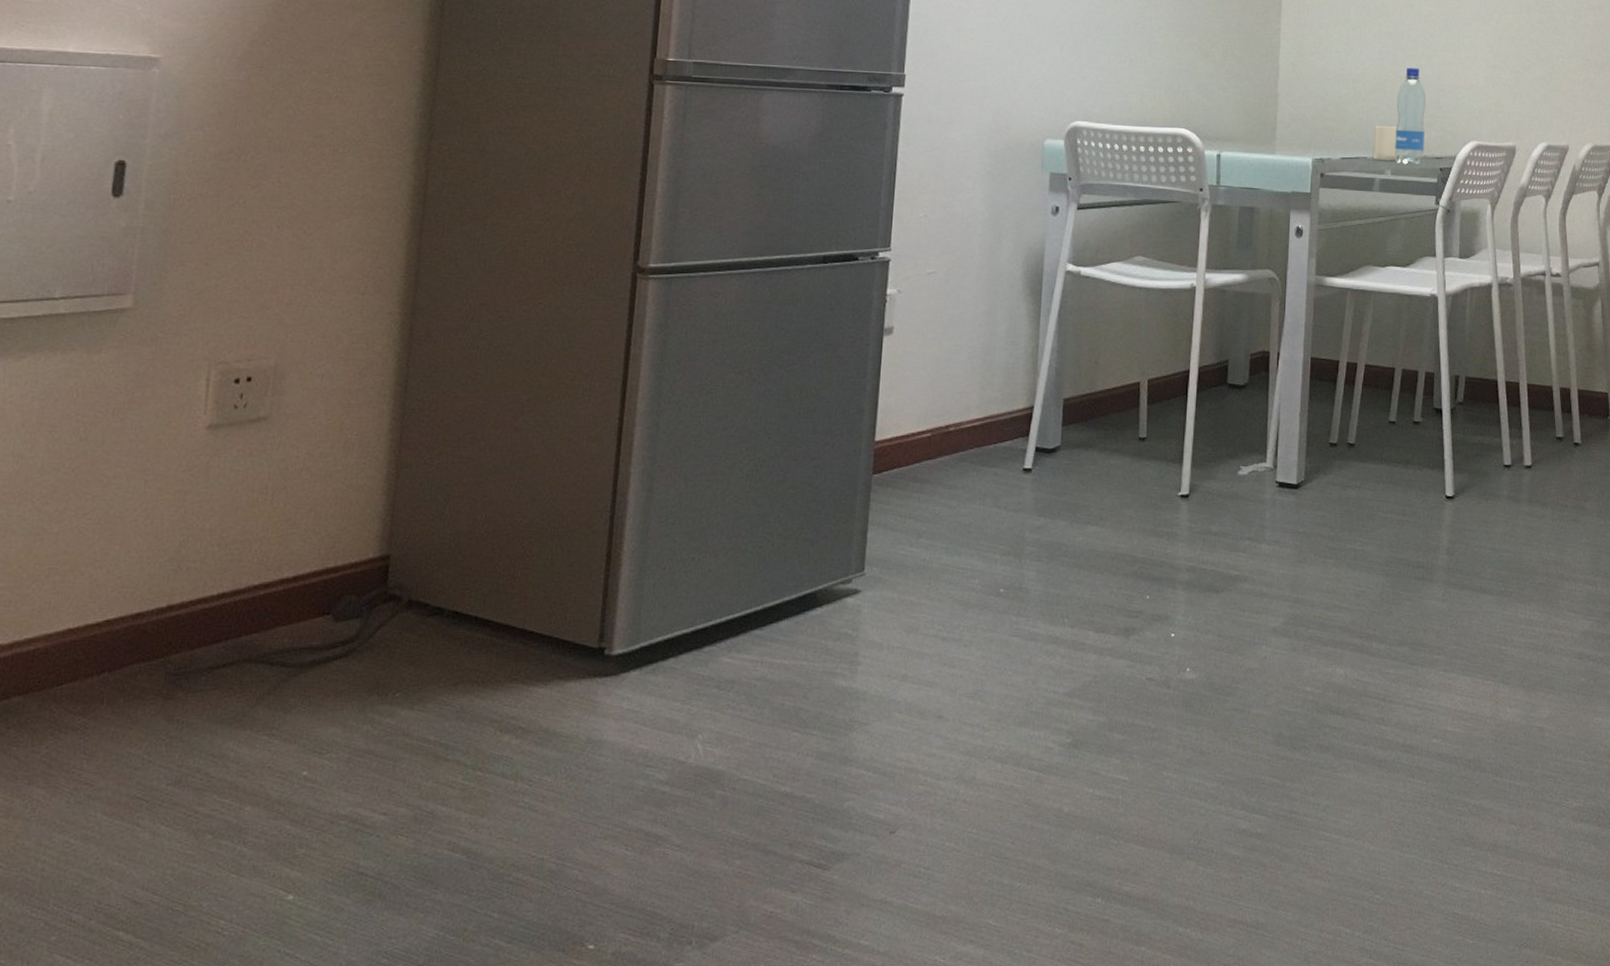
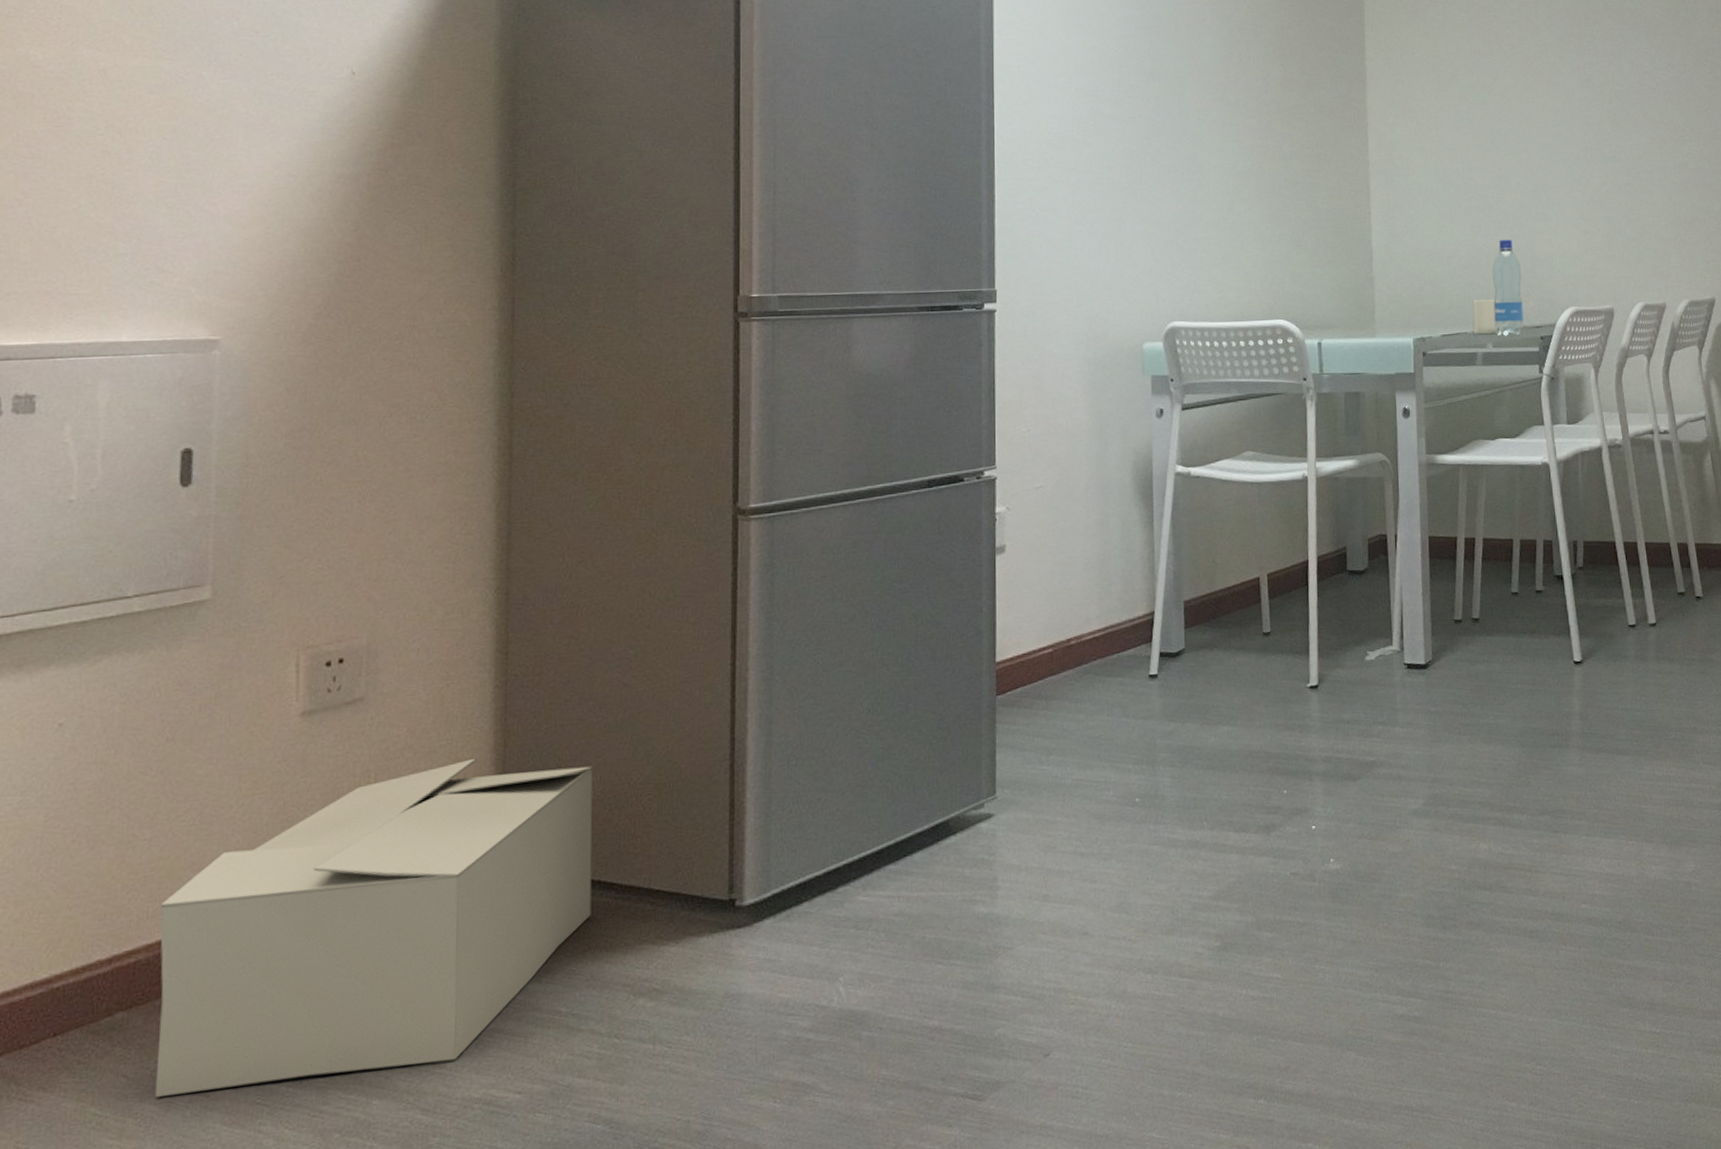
cardboard box: none [42,486,479,781] -> present [154,758,593,1097]

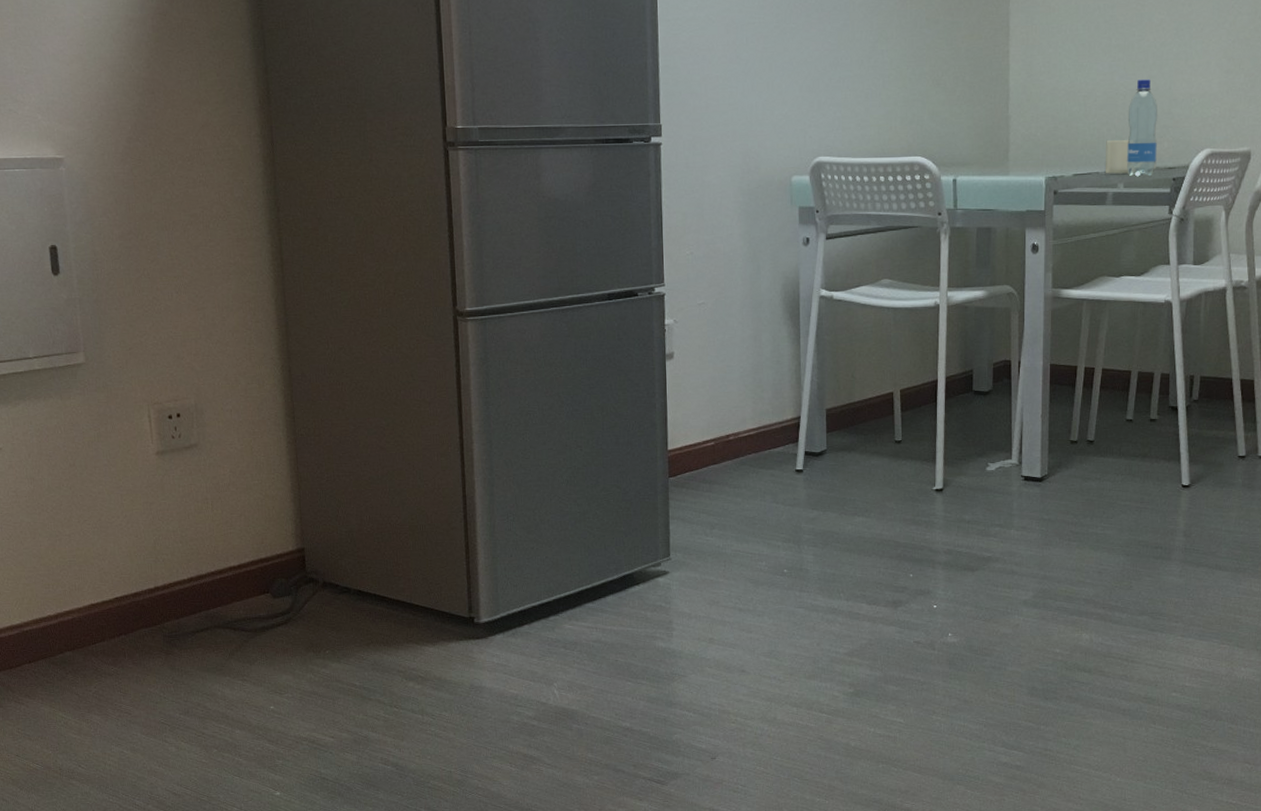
cardboard box: present [154,758,593,1097] -> none [82,495,371,711]

